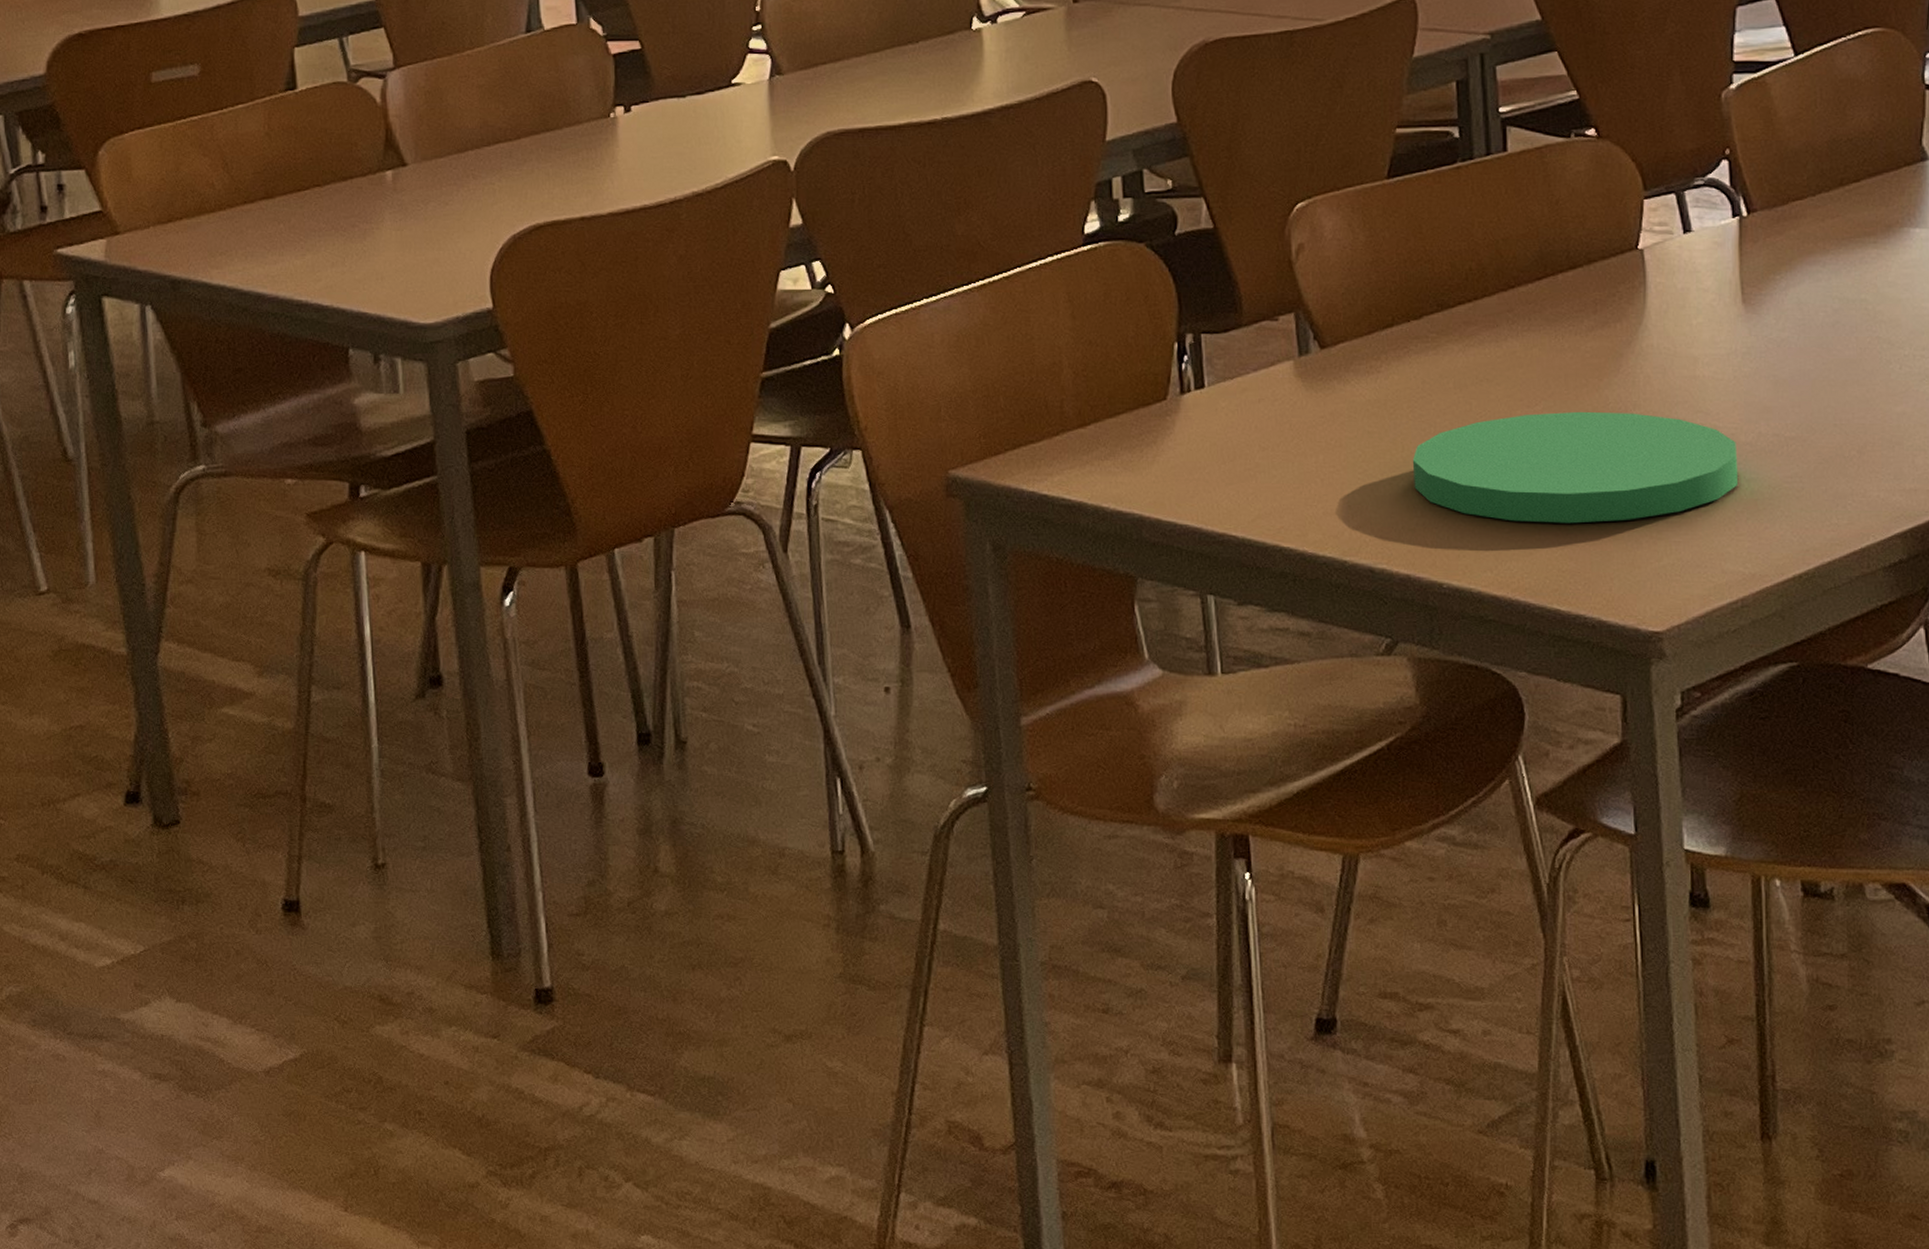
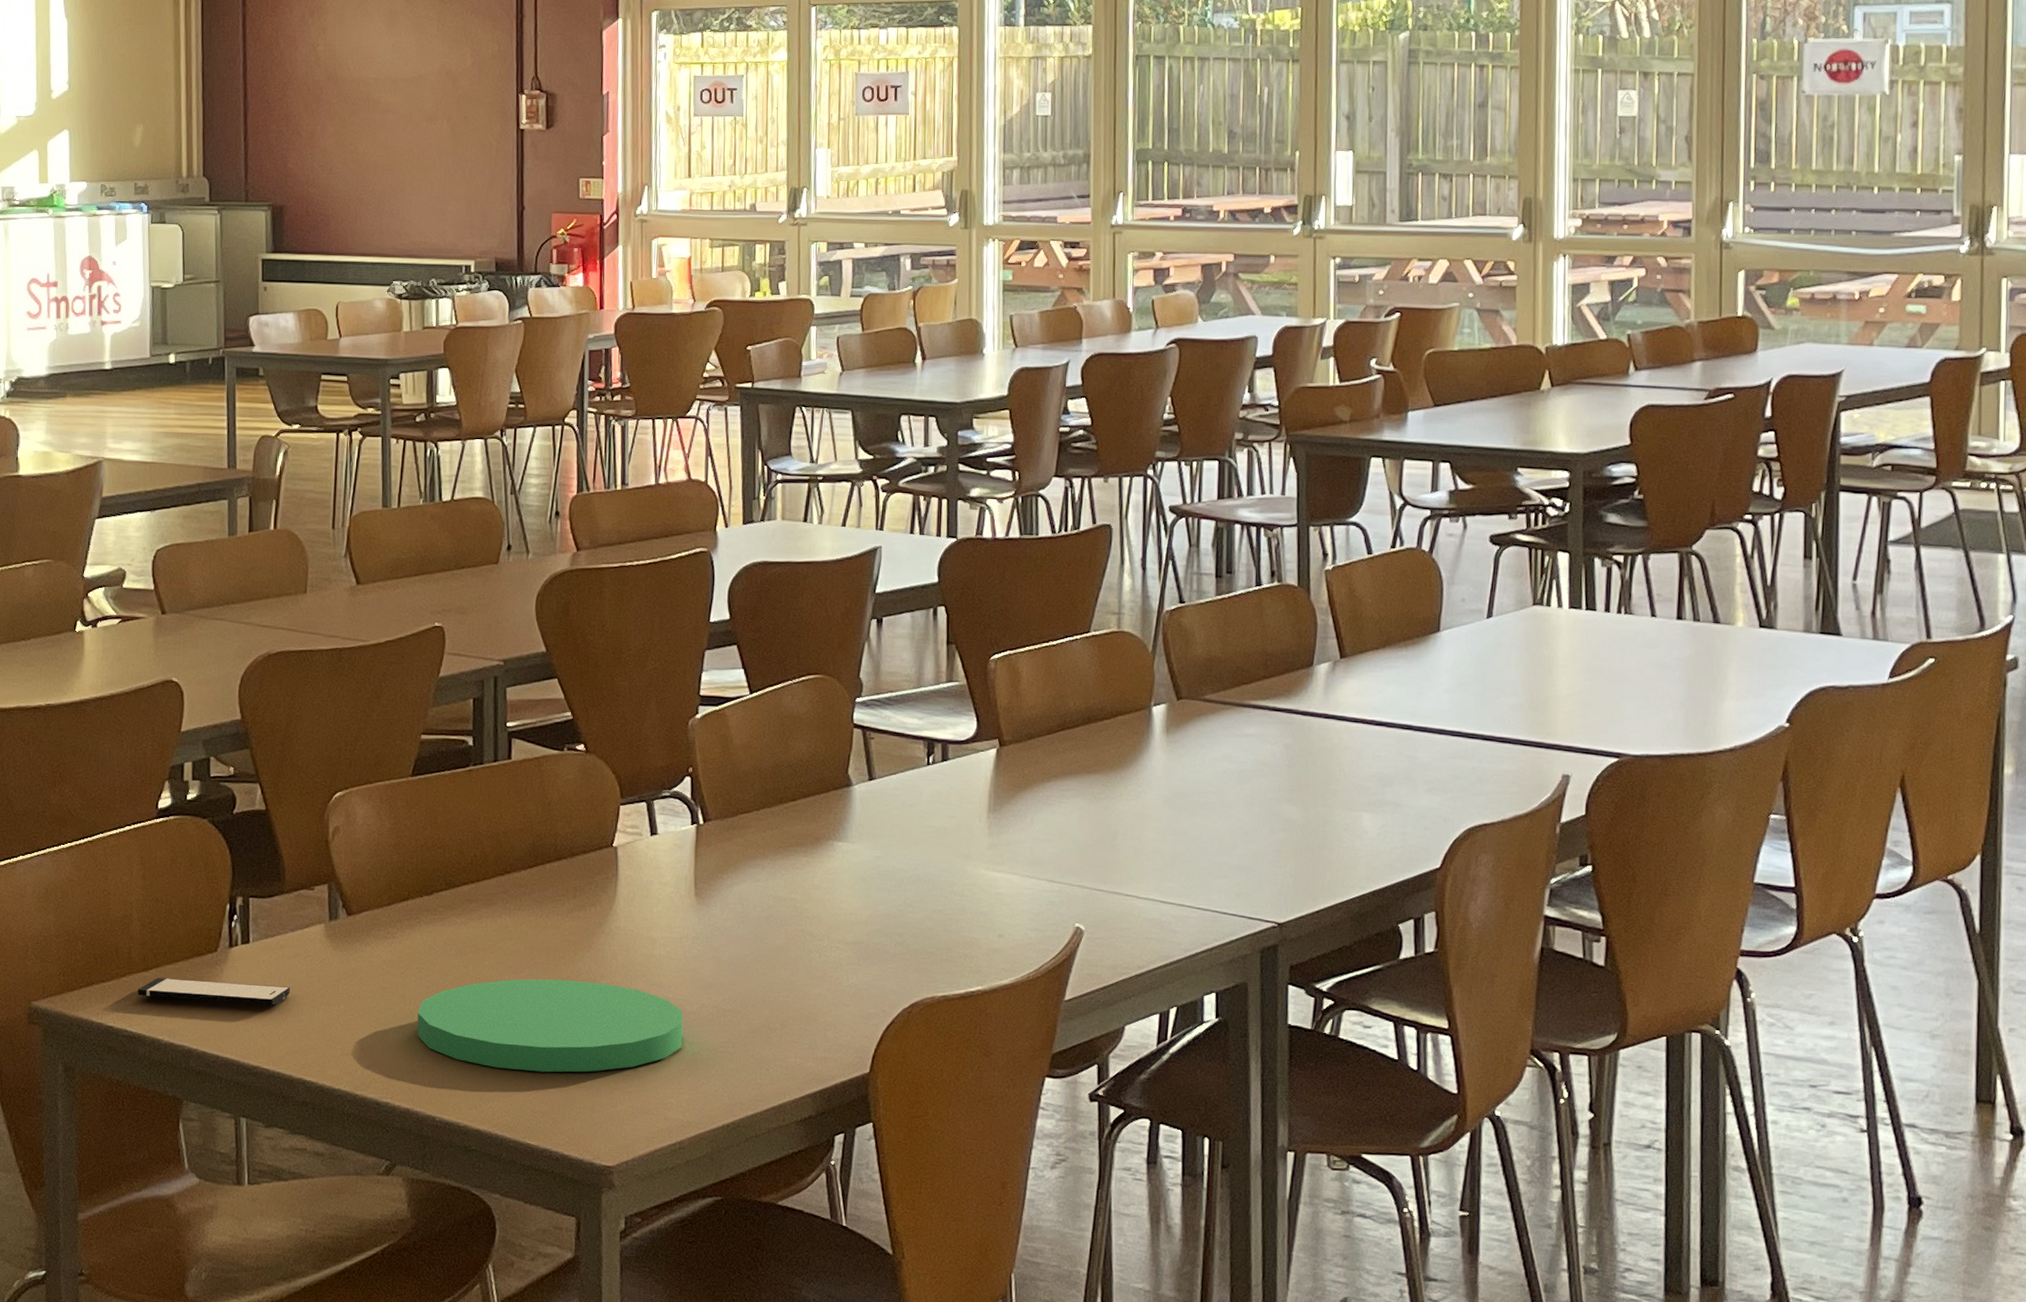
smartphone: none [1074,434,1257,460] -> present [137,978,290,1006]

